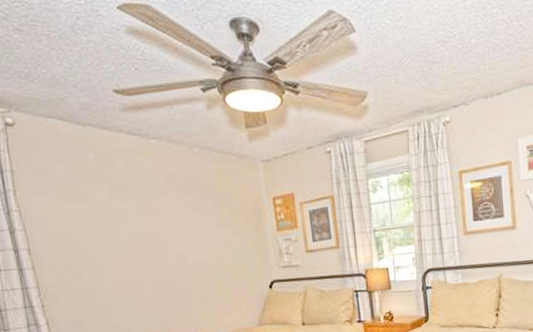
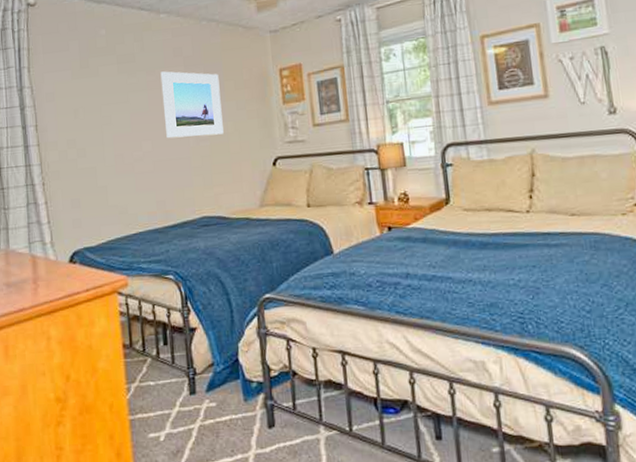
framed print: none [154,197,221,263] -> present [160,71,224,139]

